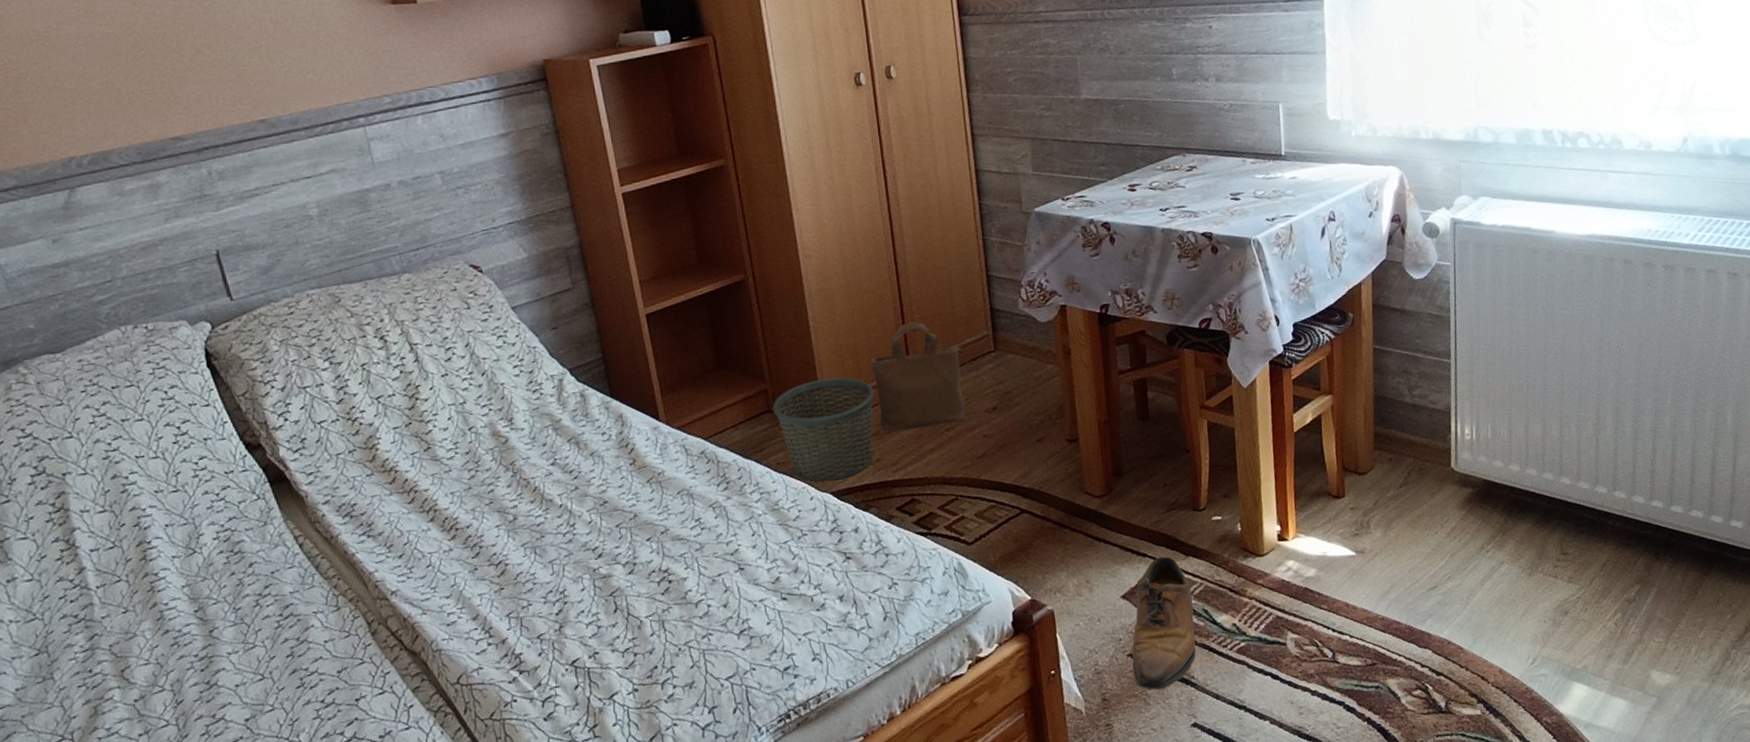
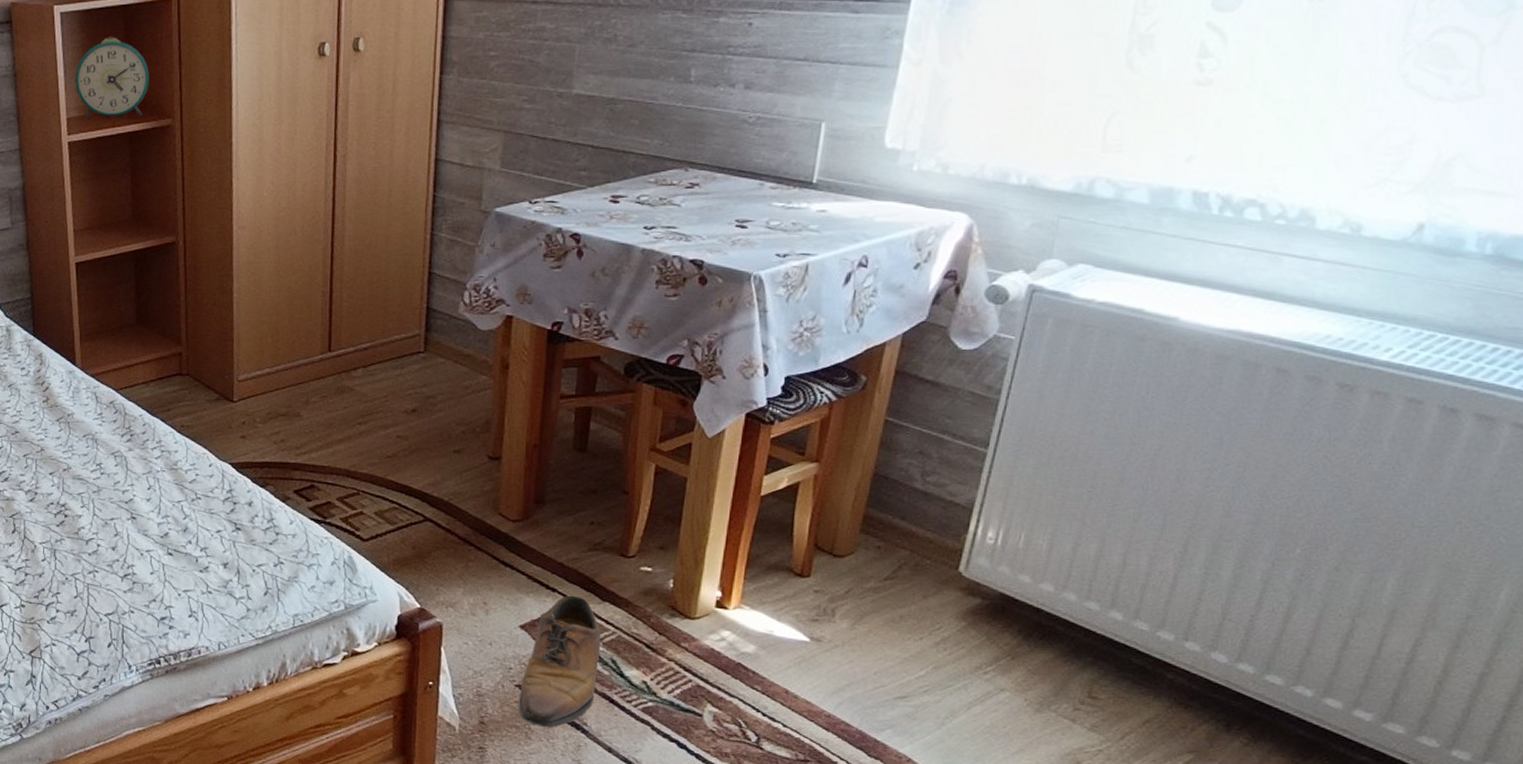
alarm clock: none [620,85,697,169] -> present [75,37,149,120]
basket: present [772,377,875,482] -> none [185,352,290,453]
tote bag: present [871,321,970,433] -> none [289,308,395,418]

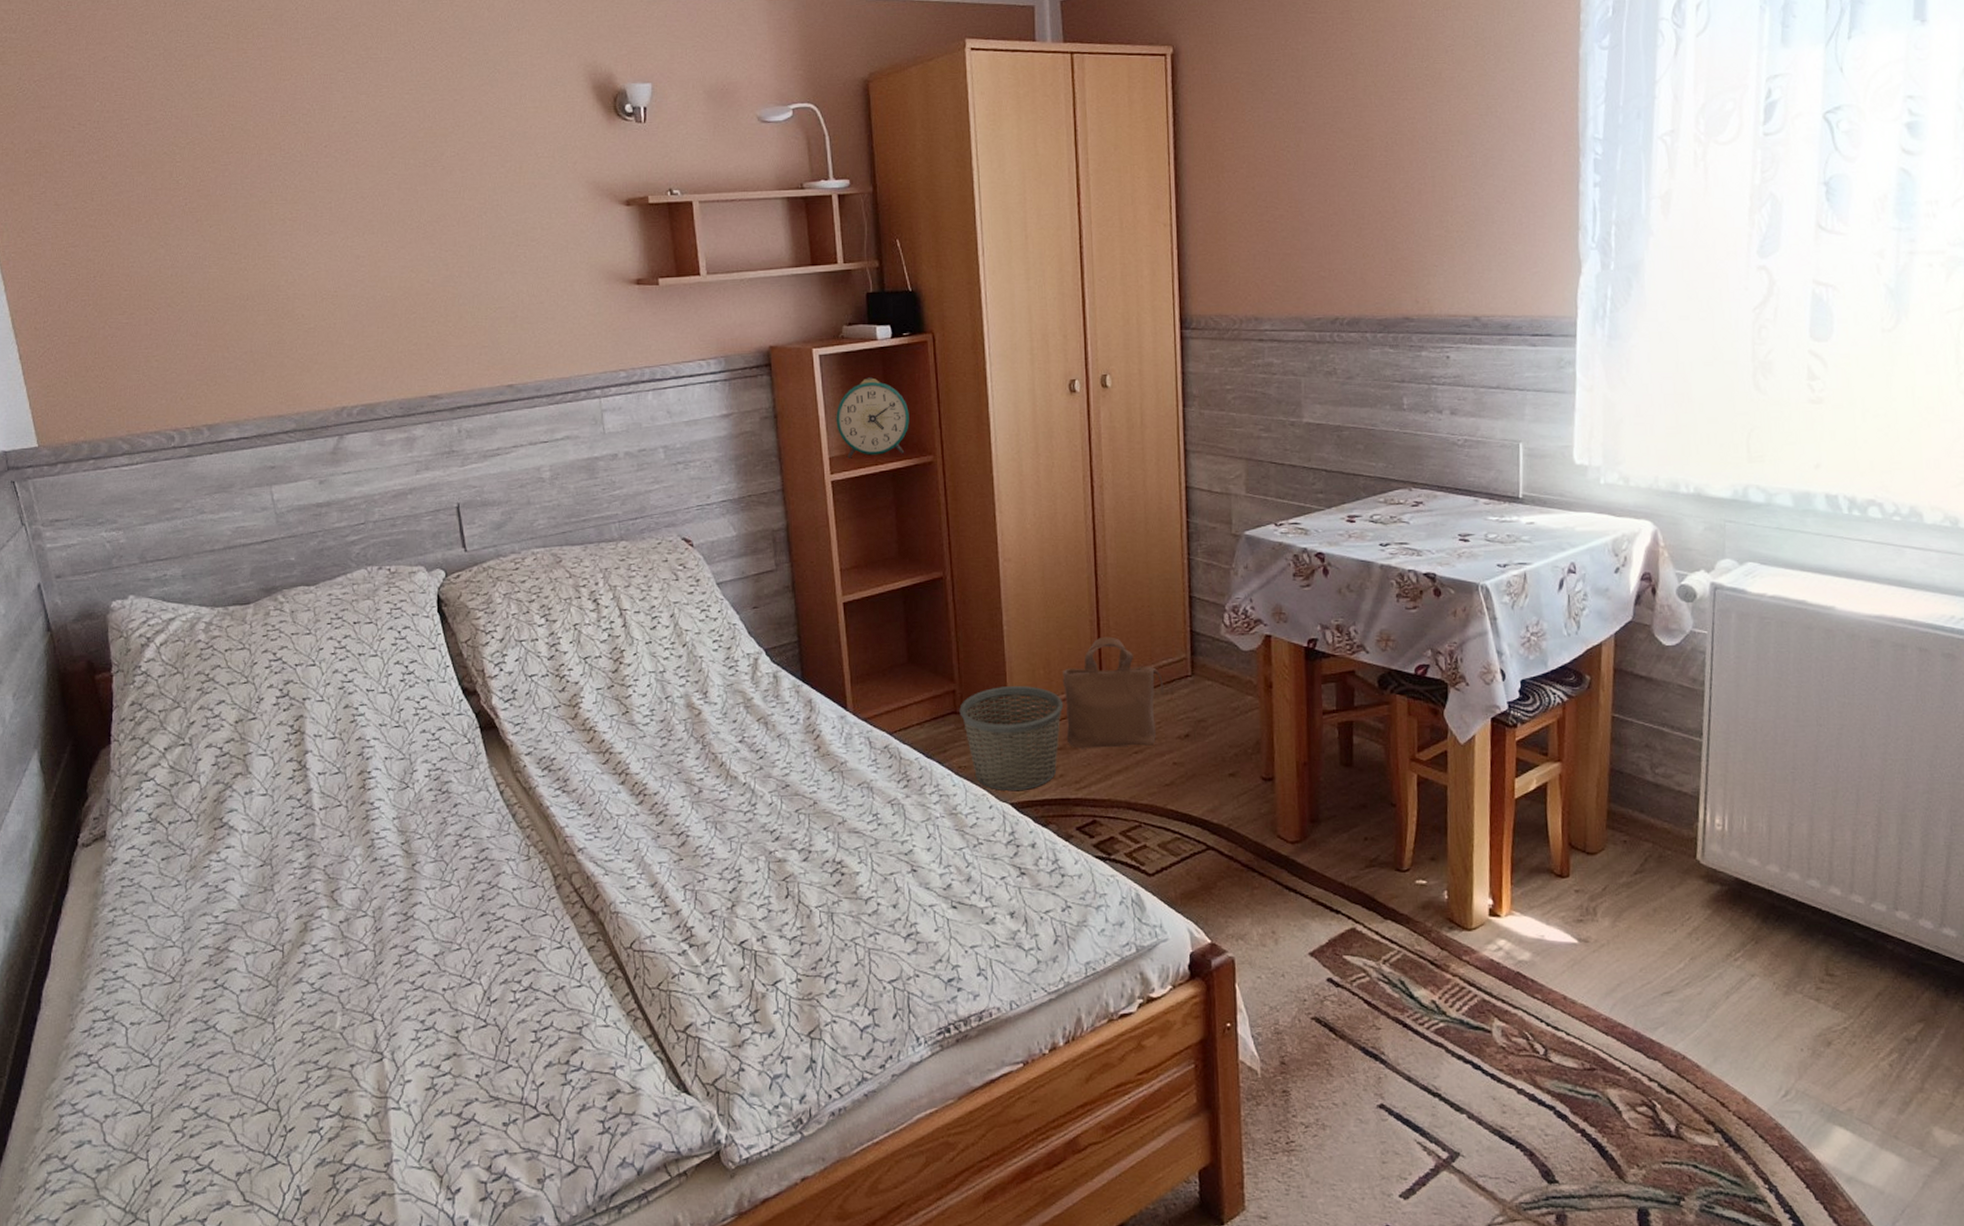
basket: none [185,352,290,453] -> present [959,686,1064,792]
tote bag: none [289,308,395,418] -> present [1062,636,1165,749]
shoe: present [518,595,602,729] -> none [1316,915,1389,1062]

